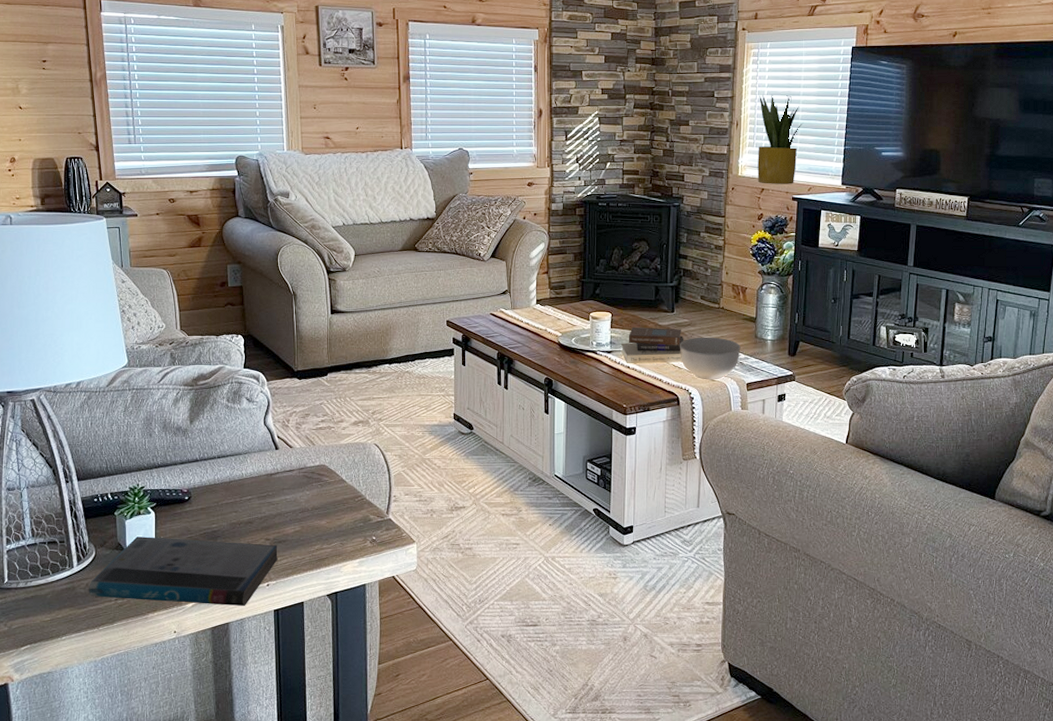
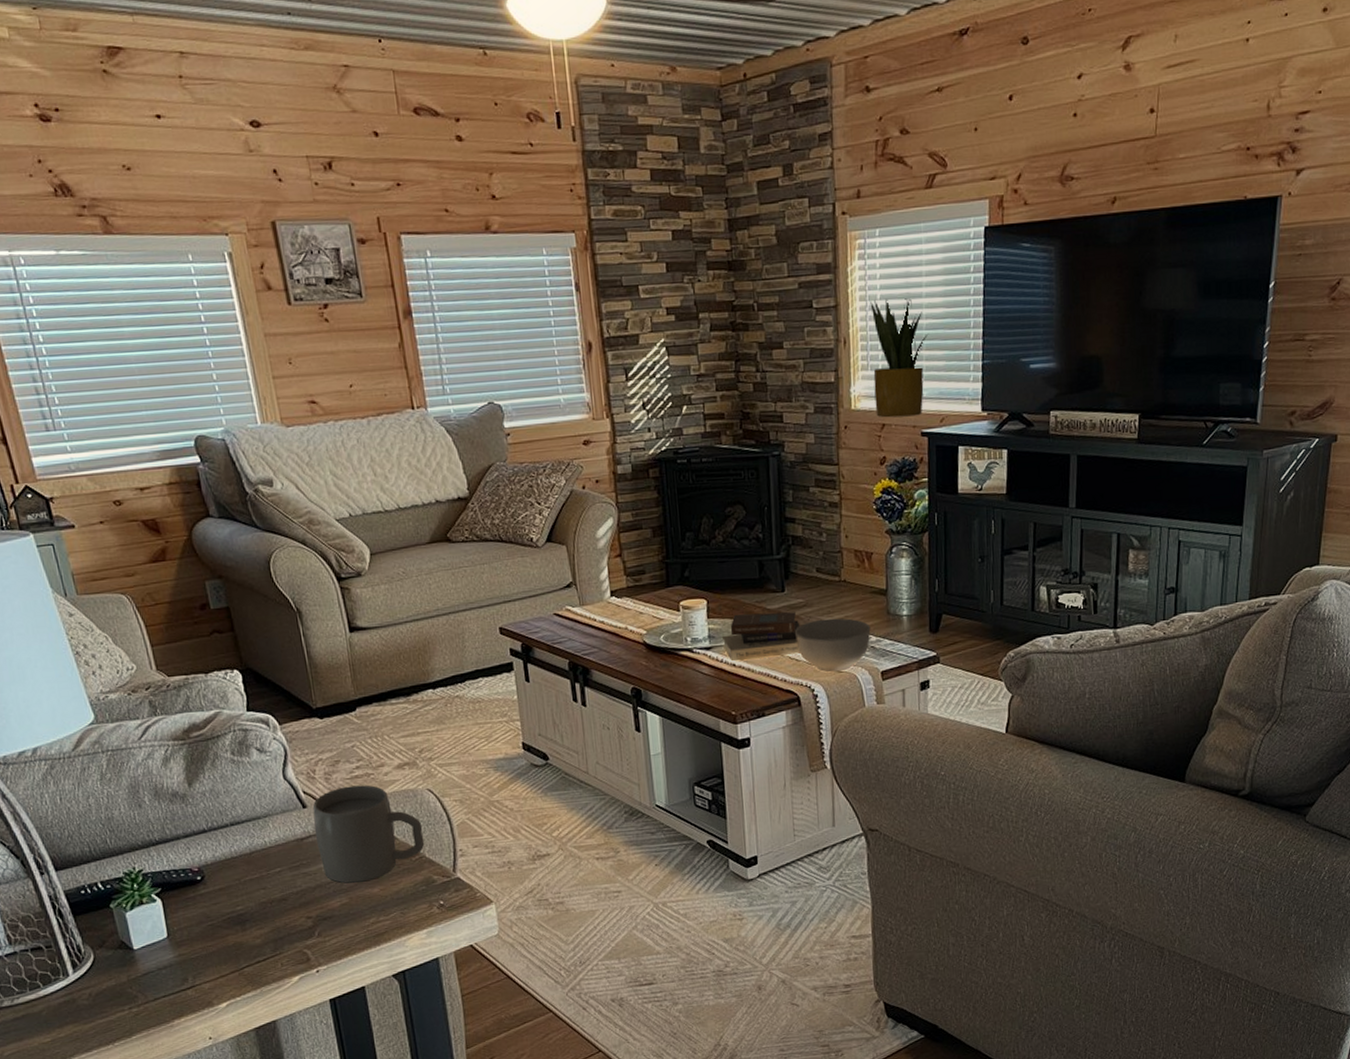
book: present [89,536,278,607] -> none [93,923,325,1008]
mug: none [282,435,367,514] -> present [312,785,425,884]

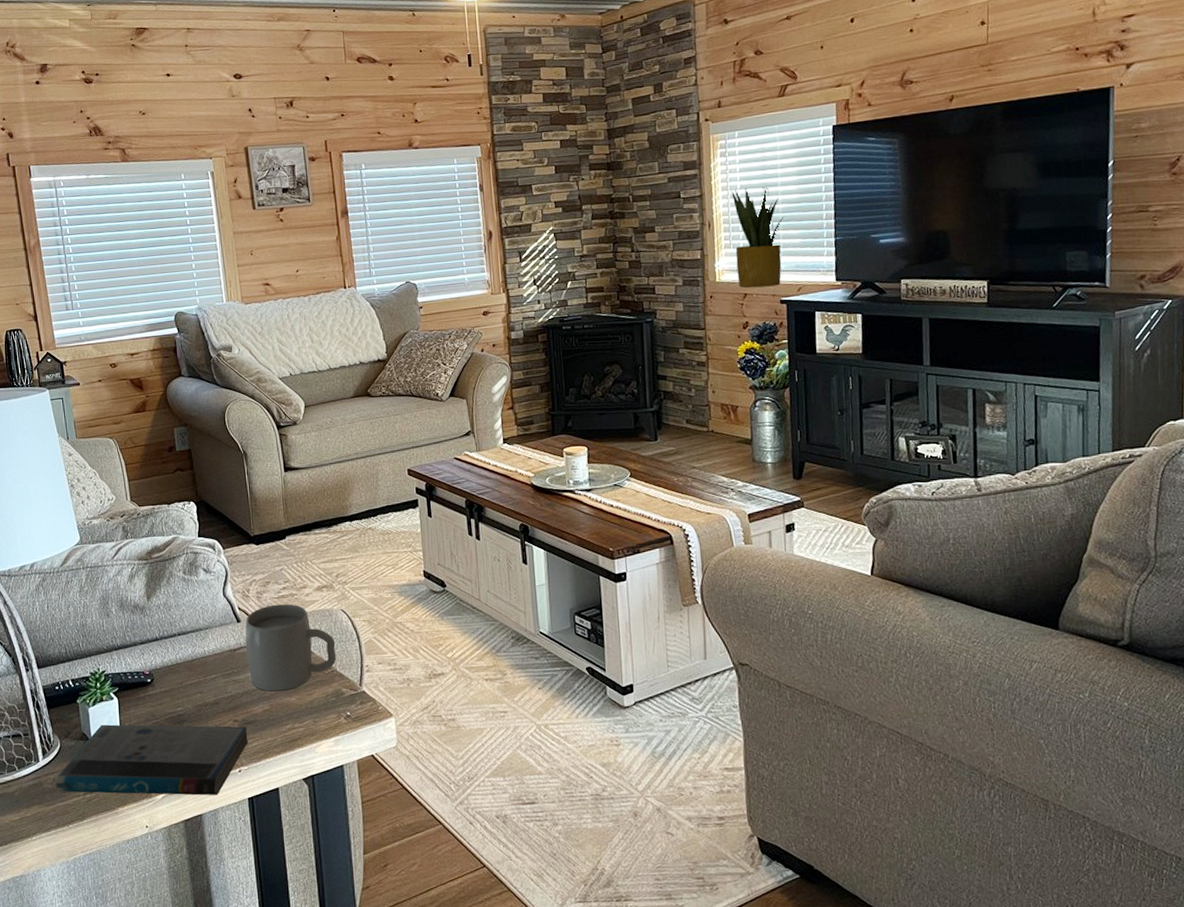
book: none [93,923,325,1008] -> present [56,724,248,796]
books: present [721,612,800,662] -> none [600,458,672,503]
bowl: present [794,618,871,673] -> none [666,464,738,514]

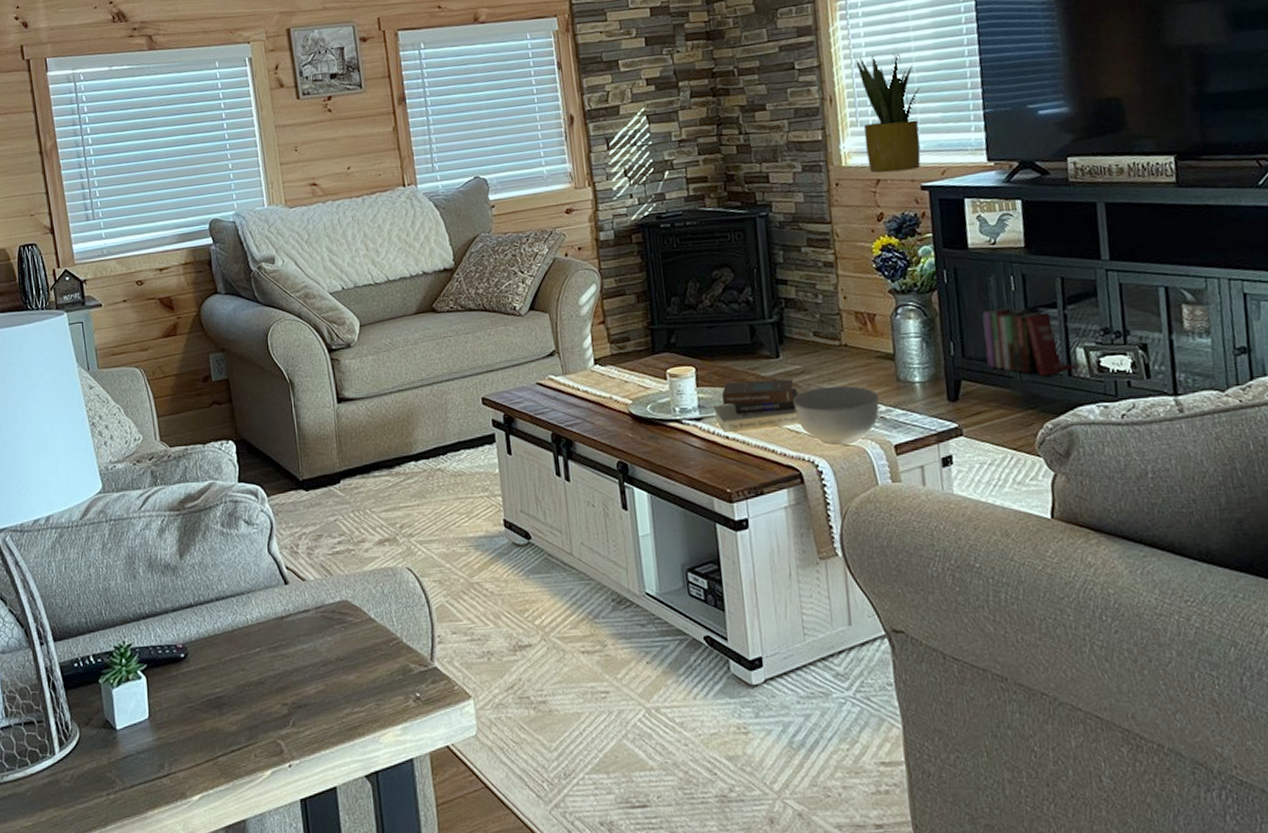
book: present [56,724,248,796] -> none [75,709,299,797]
mug: present [245,604,337,692] -> none [294,561,403,668]
books: none [600,458,672,503] -> present [712,379,800,434]
bowl: none [666,464,738,514] -> present [792,386,880,446]
books: none [824,403,901,461] -> present [982,307,1080,377]

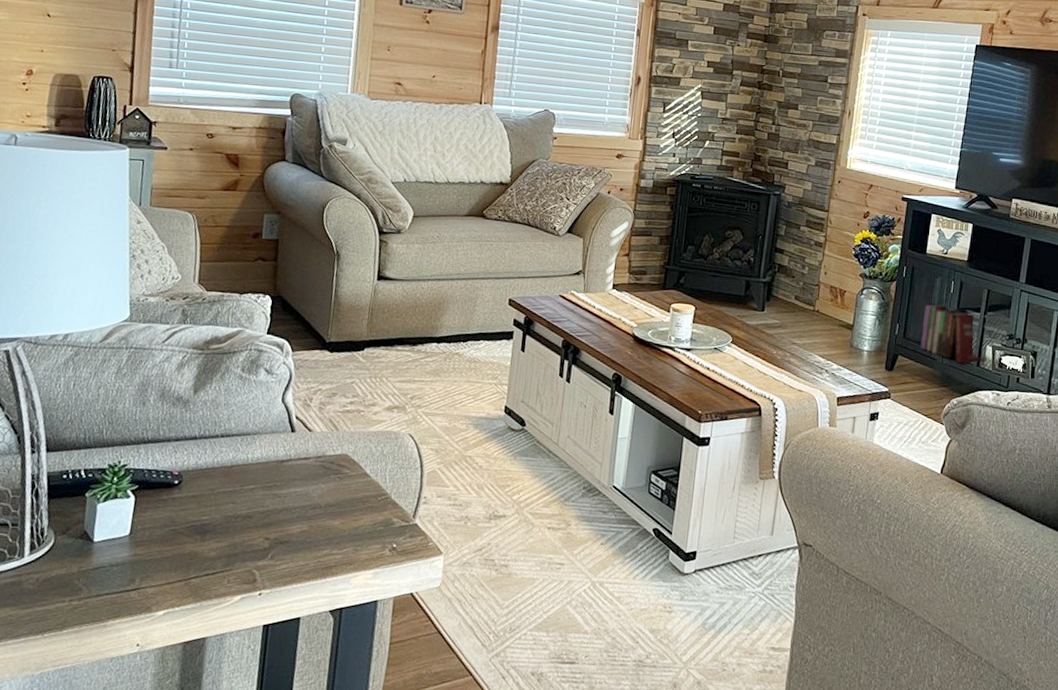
books: present [712,379,800,434] -> none [701,323,773,368]
bowl: present [792,386,880,446] -> none [766,341,834,391]
planter: present [855,53,921,173] -> none [866,84,920,183]

